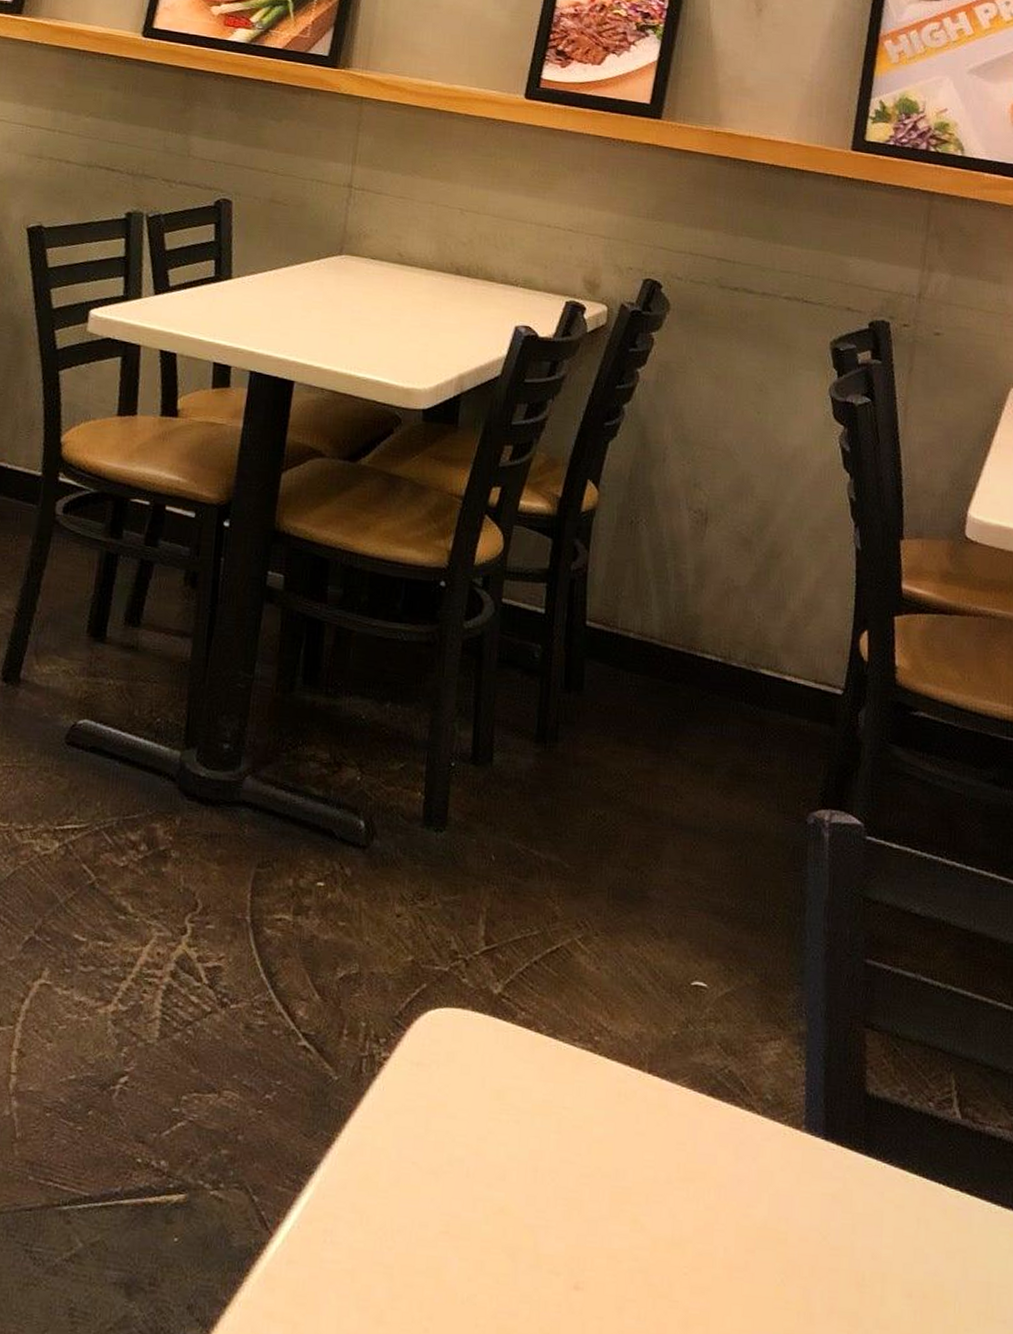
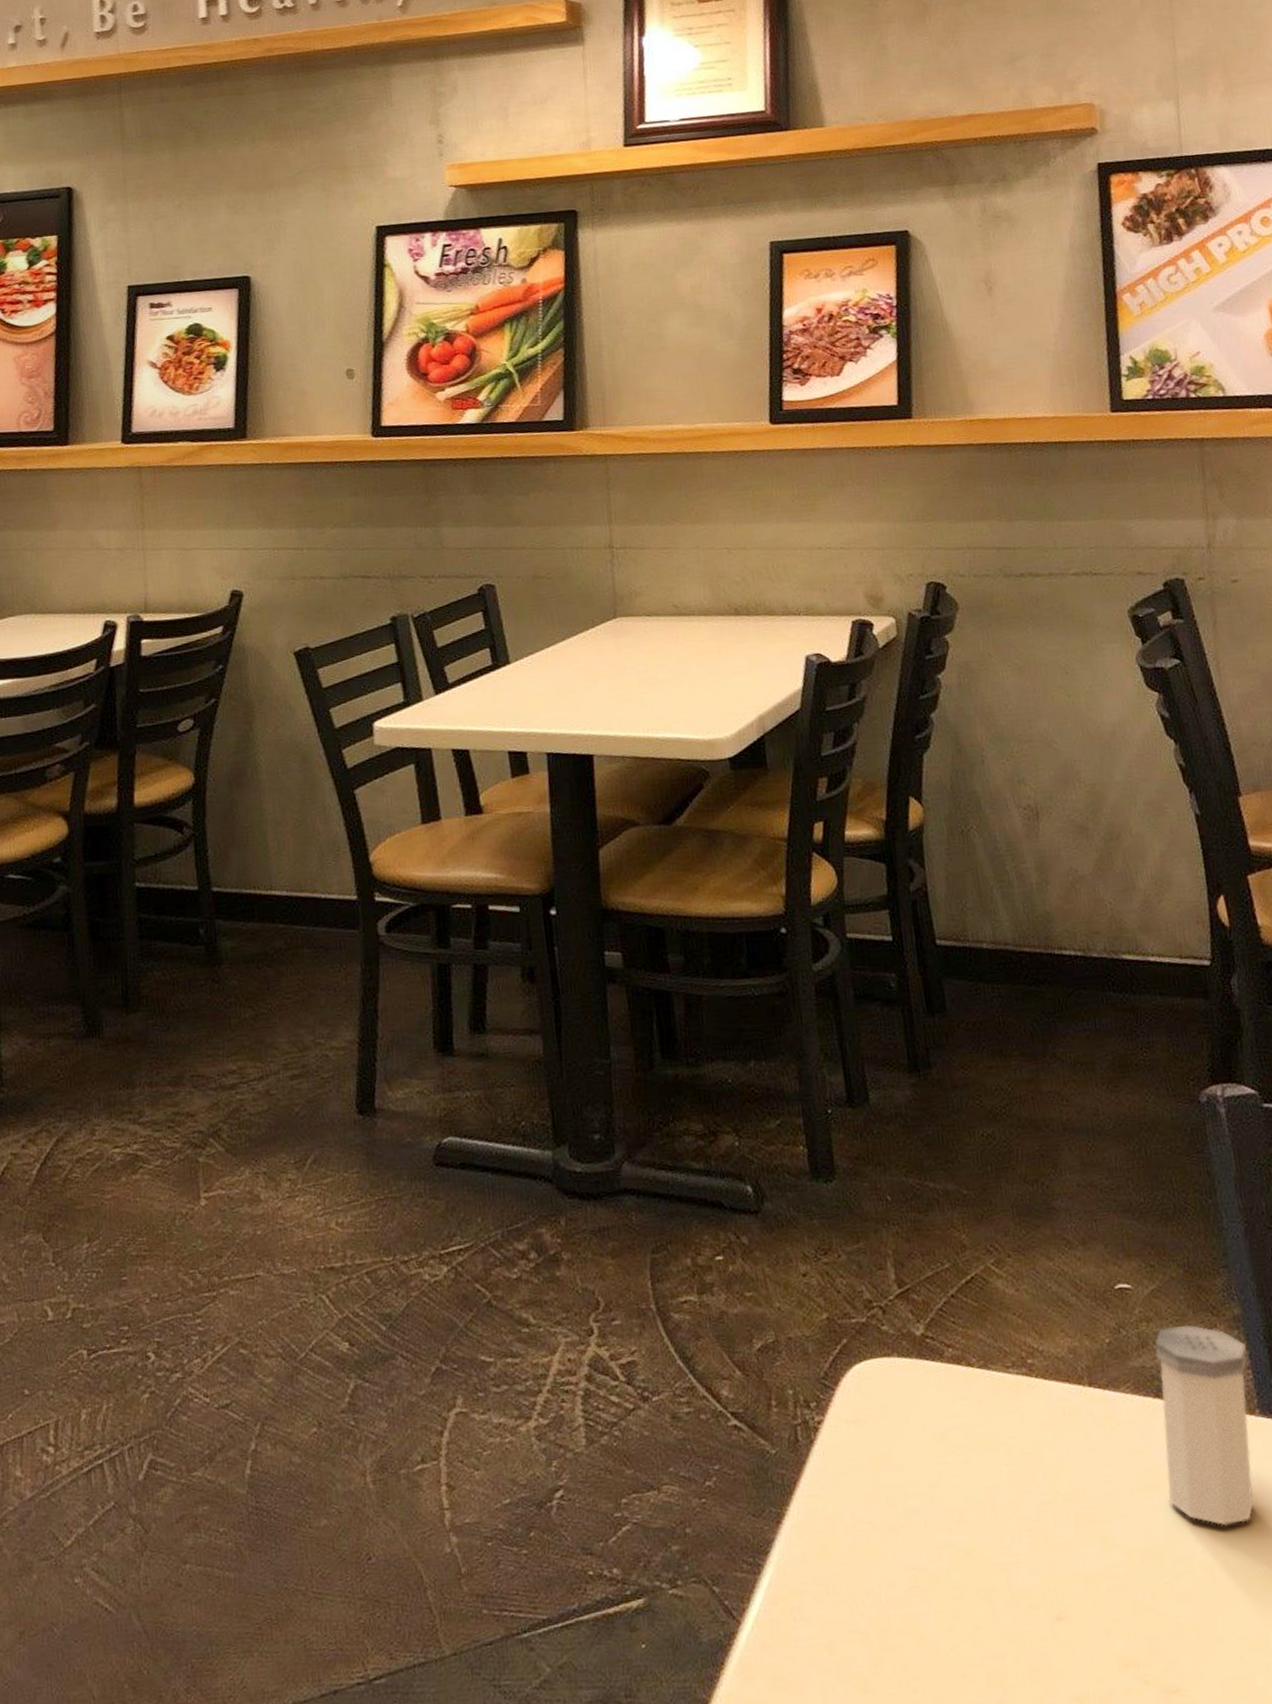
salt shaker: none [704,1030,804,1230] -> present [1155,1324,1254,1526]

